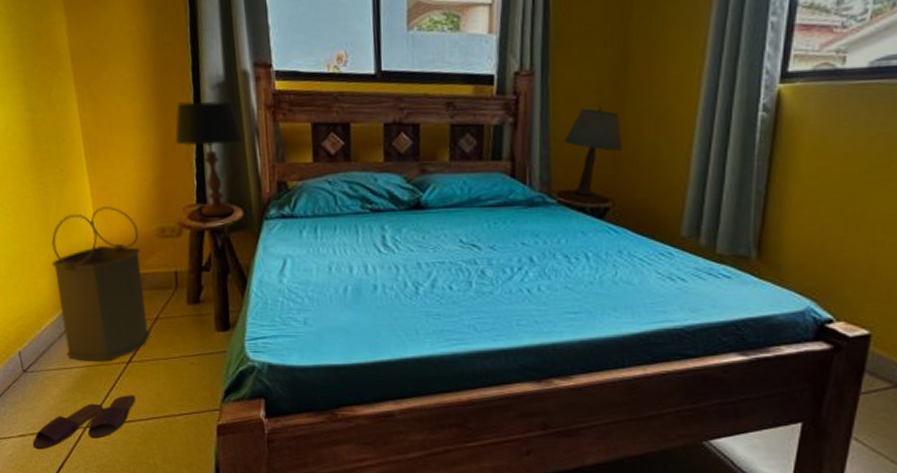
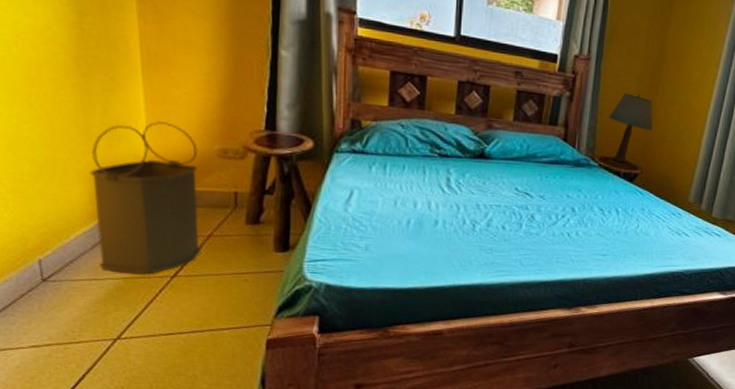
slippers: present [32,395,136,449] -> none [47,308,179,360]
table lamp: present [175,101,242,217] -> none [247,31,319,146]

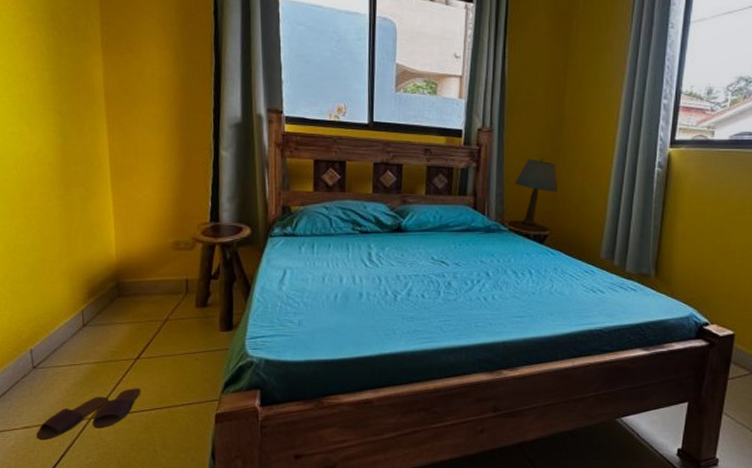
slippers: none [47,308,179,360] -> present [36,388,141,439]
basket: present [89,121,201,274] -> none [70,222,159,358]

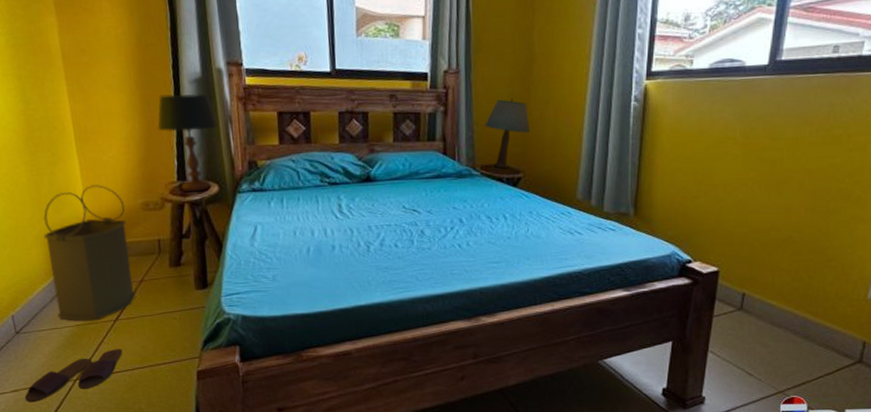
basket: none [70,222,159,358] -> present [43,185,136,321]
table lamp: none [194,137,254,234] -> present [157,94,217,192]

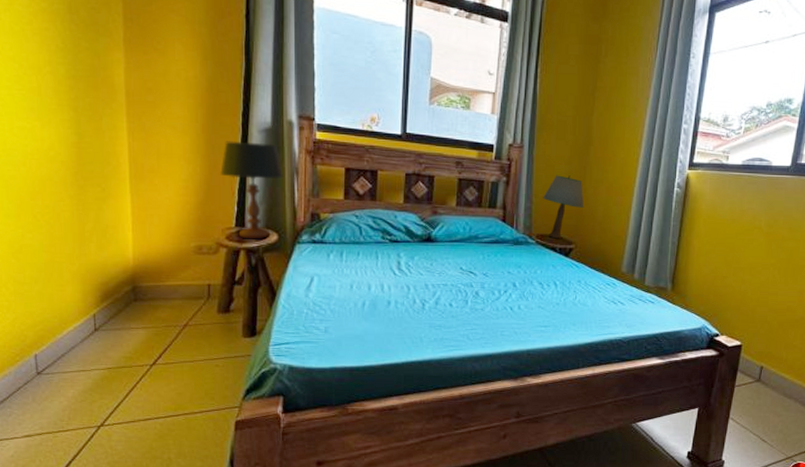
slippers: present [24,349,123,402] -> none [38,395,156,448]
basket: present [43,185,136,321] -> none [82,224,178,364]

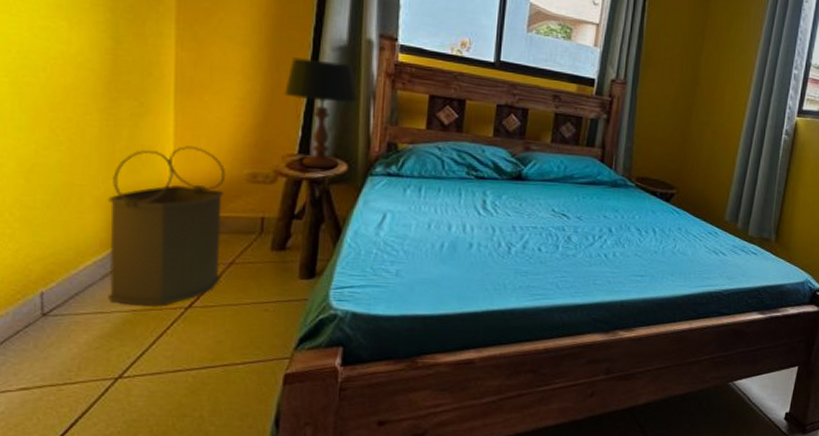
basket: none [82,224,178,364] -> present [107,146,226,306]
table lamp: present [543,175,584,239] -> none [645,115,689,183]

